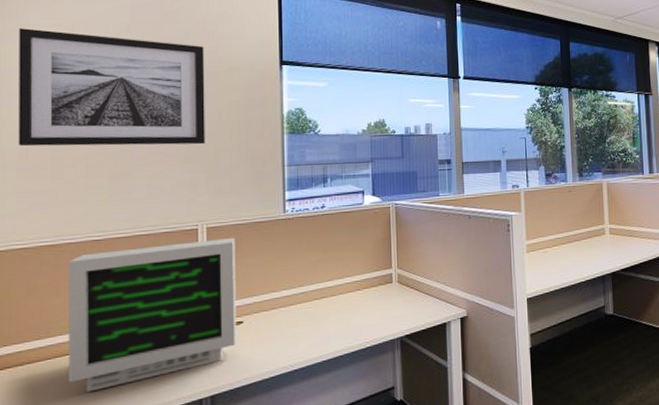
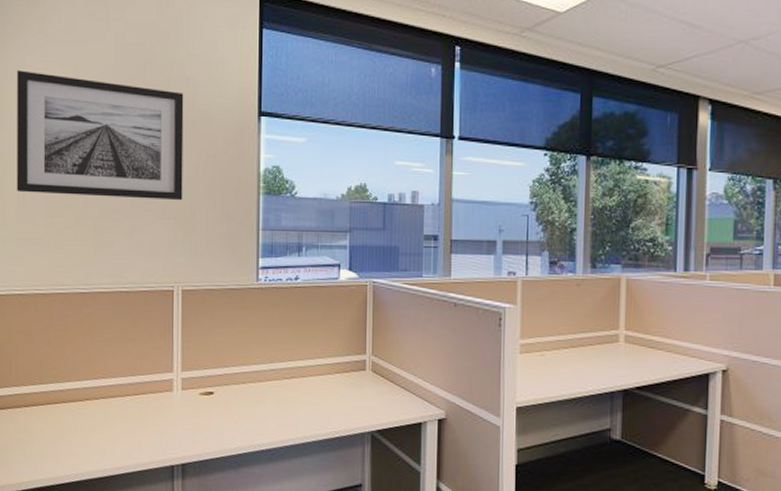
computer monitor: present [68,237,237,392] -> none [58,302,209,442]

